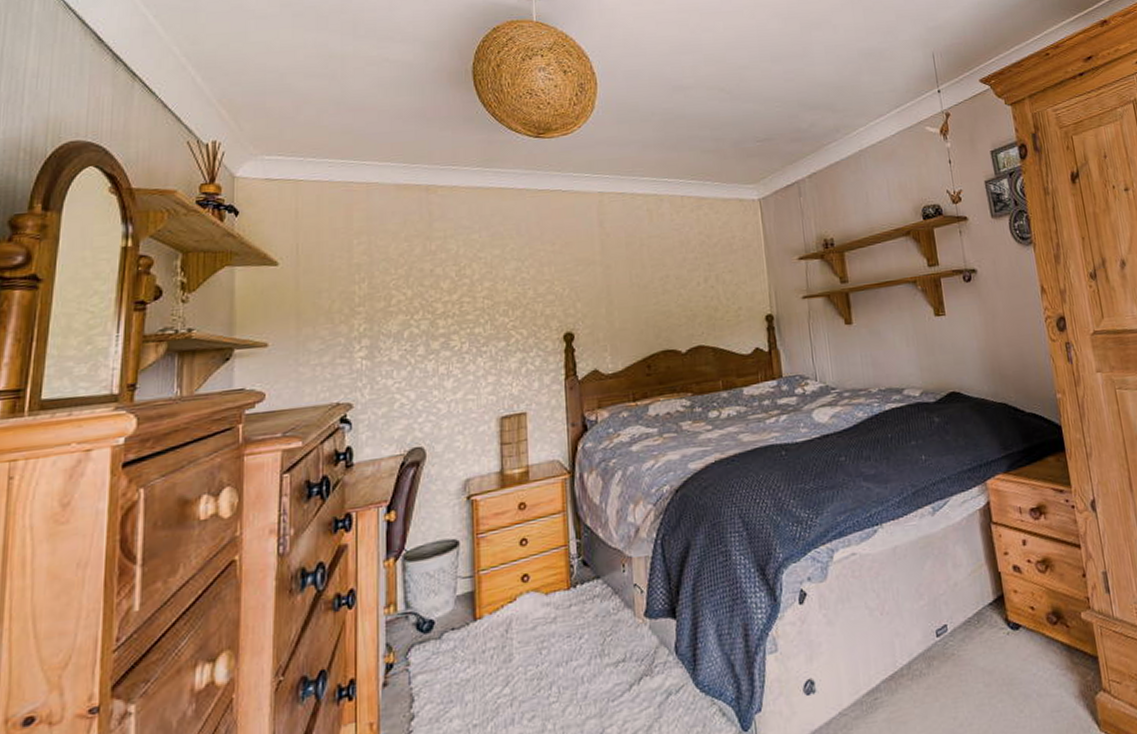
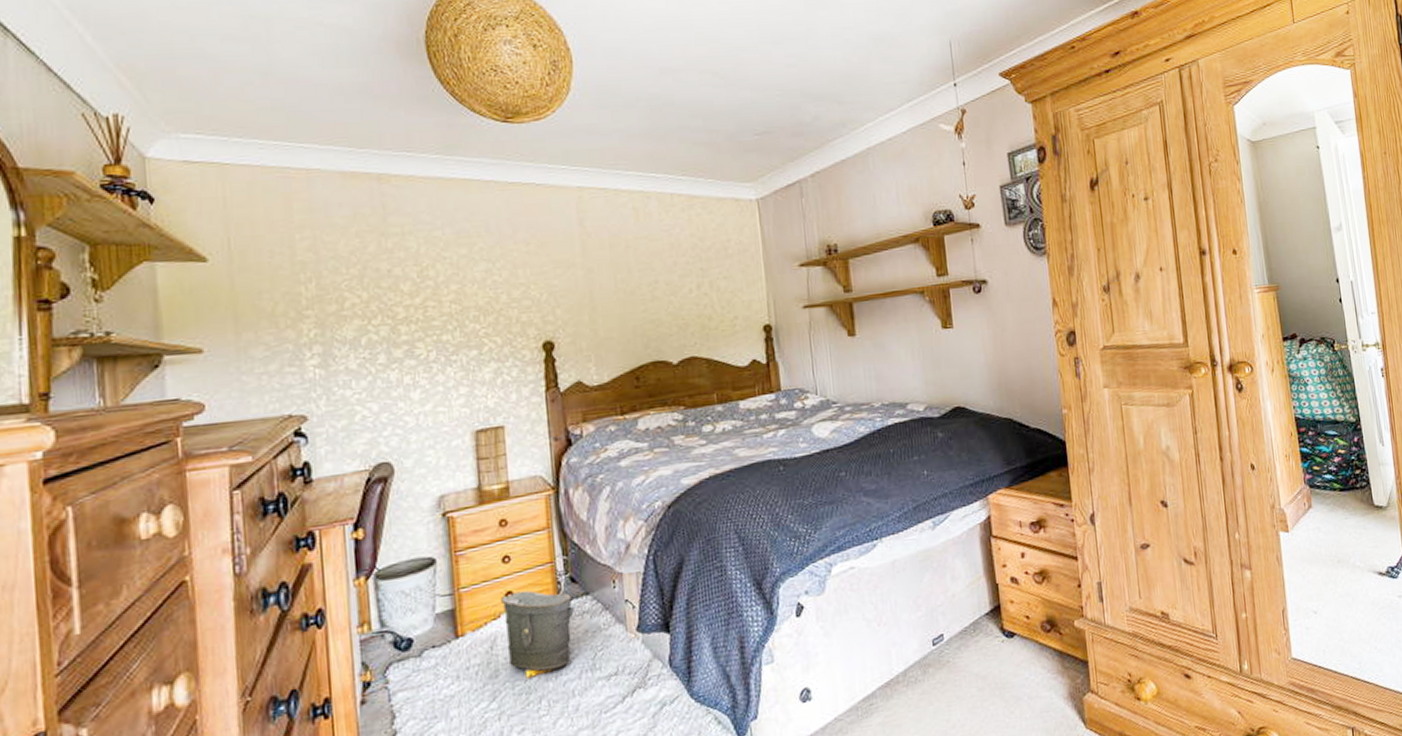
bag: none [517,573,586,663] -> present [501,590,574,678]

